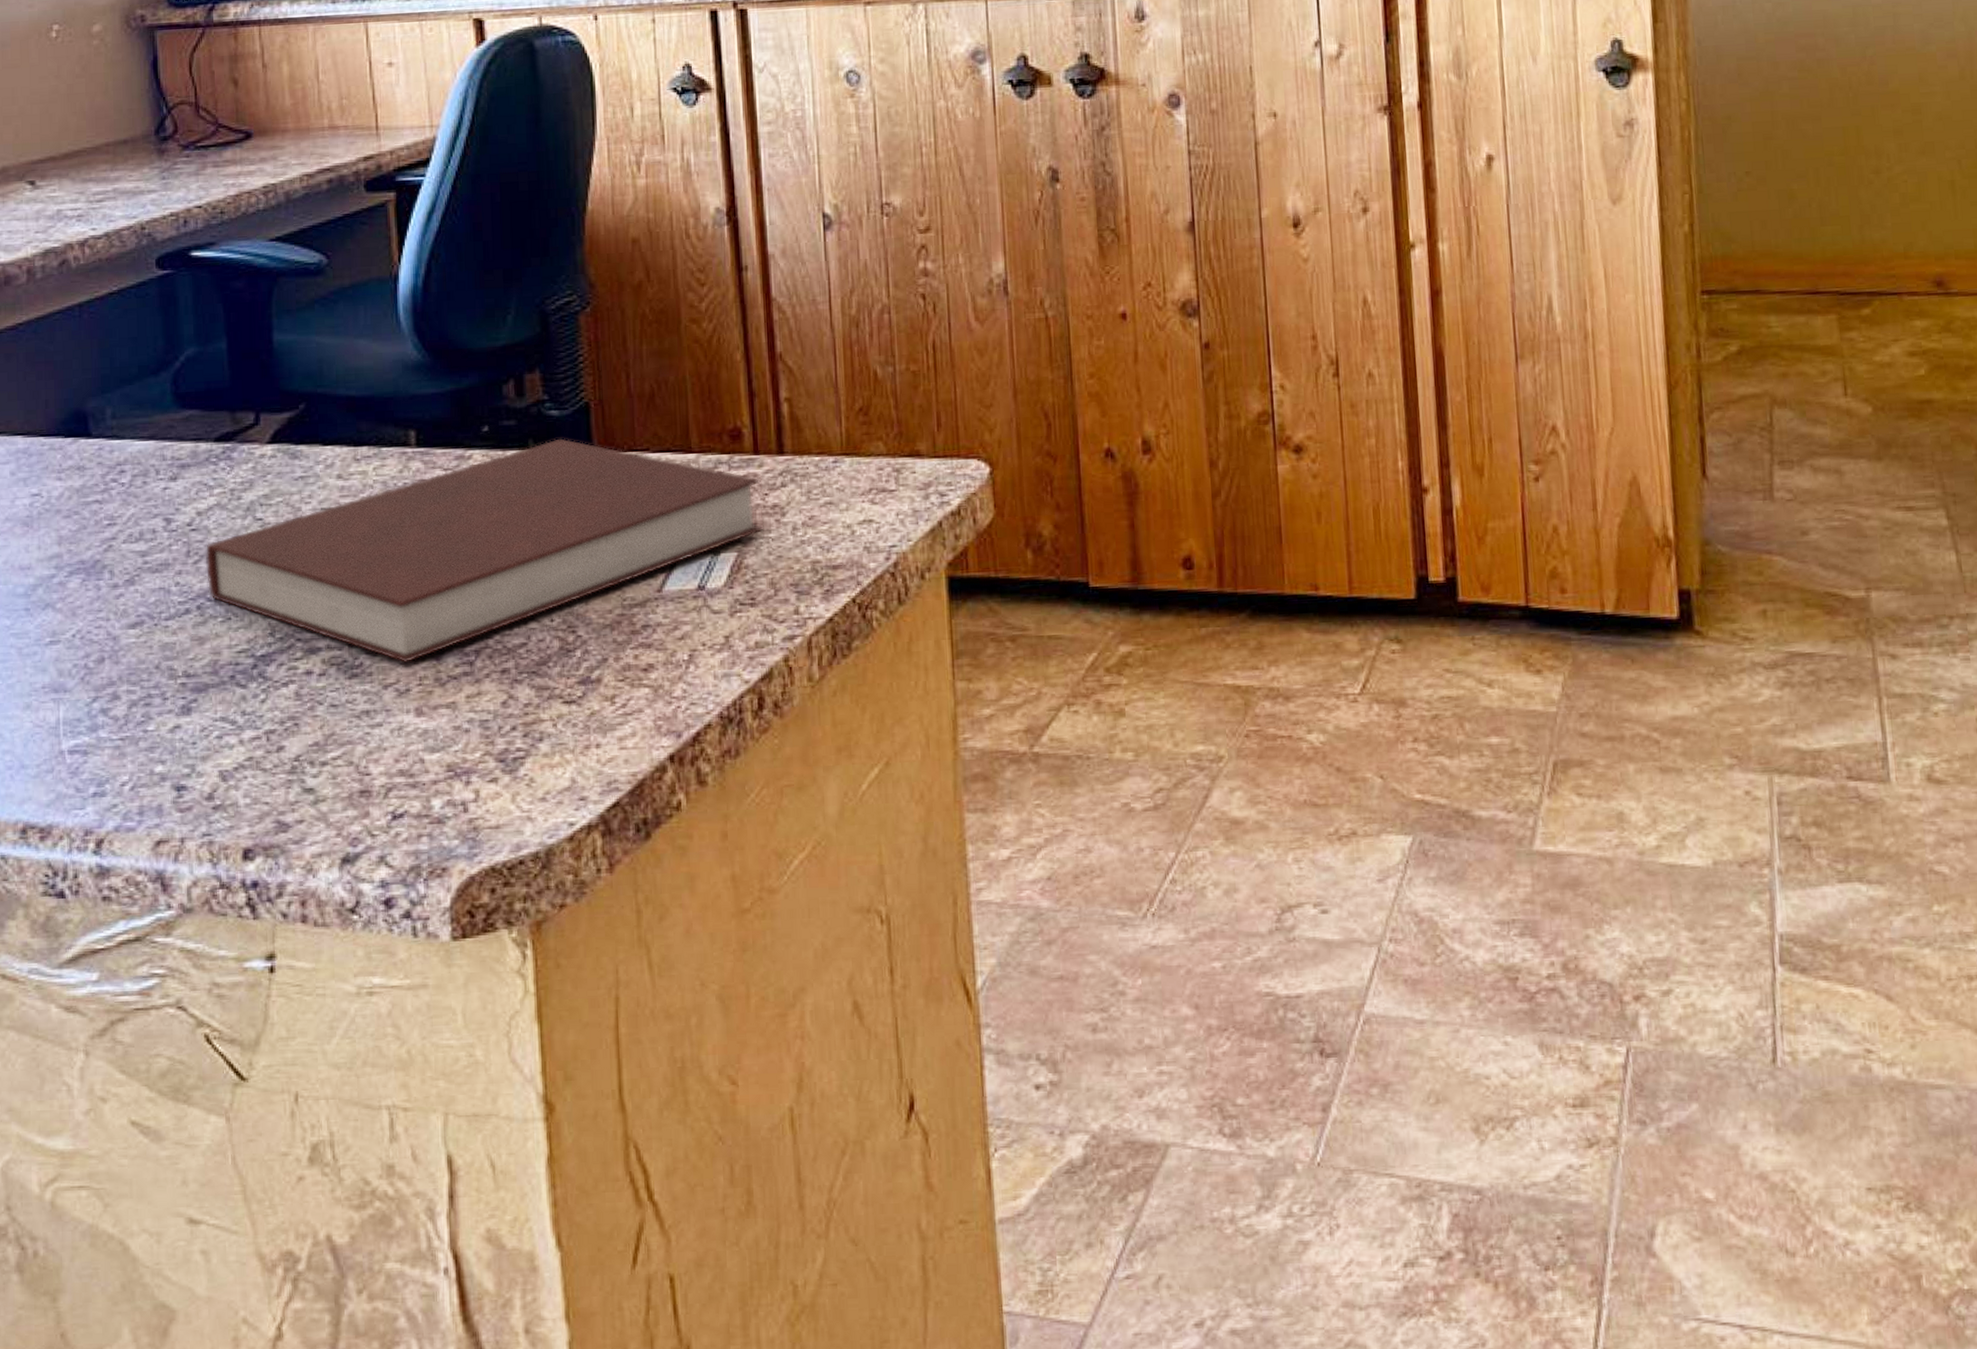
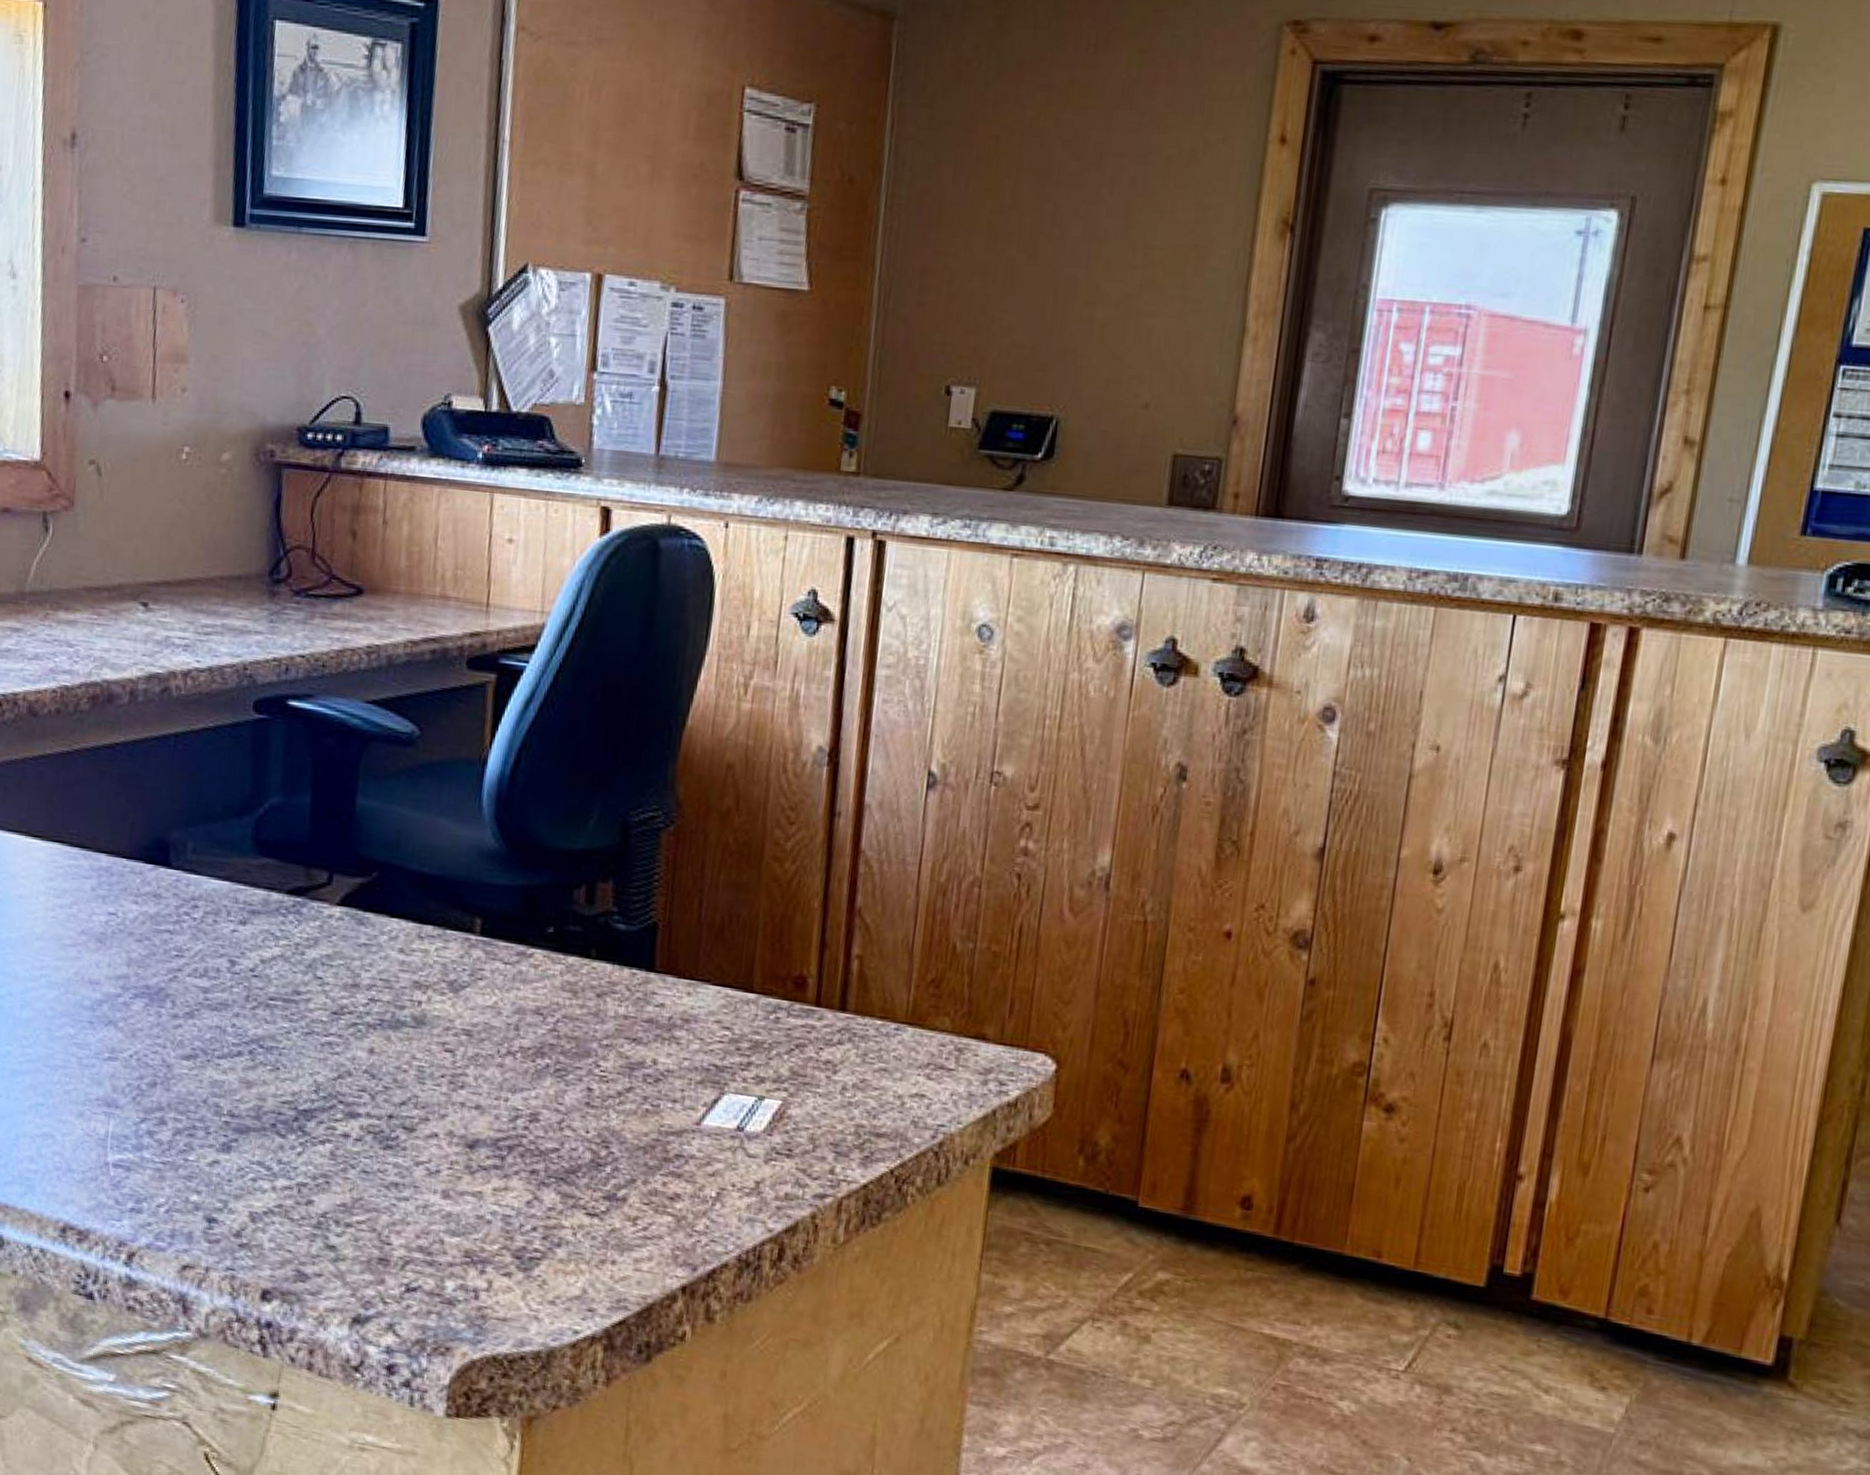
notebook: present [206,438,764,664] -> none [262,953,818,1145]

